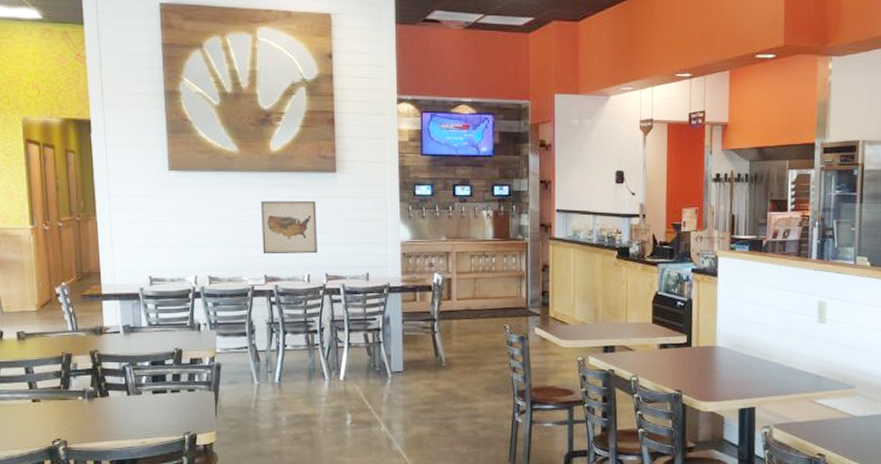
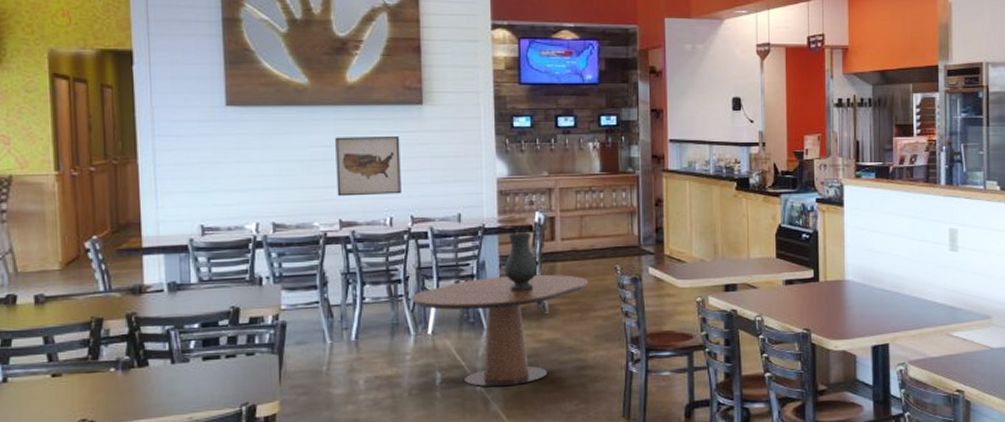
dining table: none [325,330,481,429] -> present [410,274,589,387]
vase: none [406,291,436,345] -> present [504,232,538,291]

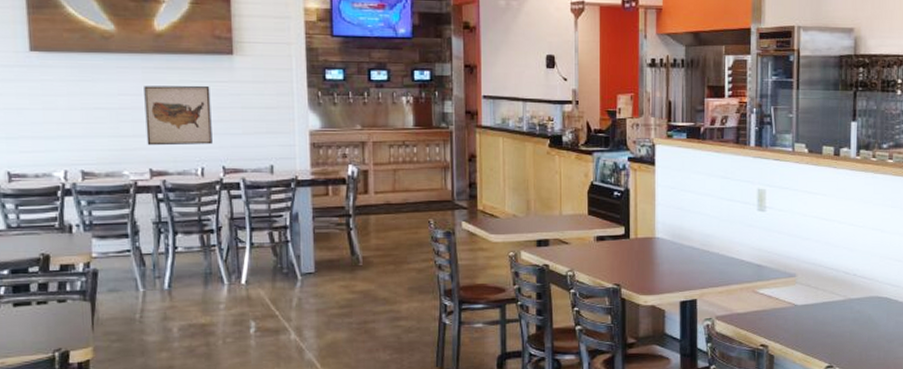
dining table: present [410,274,589,387] -> none [223,226,402,337]
vase: present [504,232,538,291] -> none [317,185,352,243]

